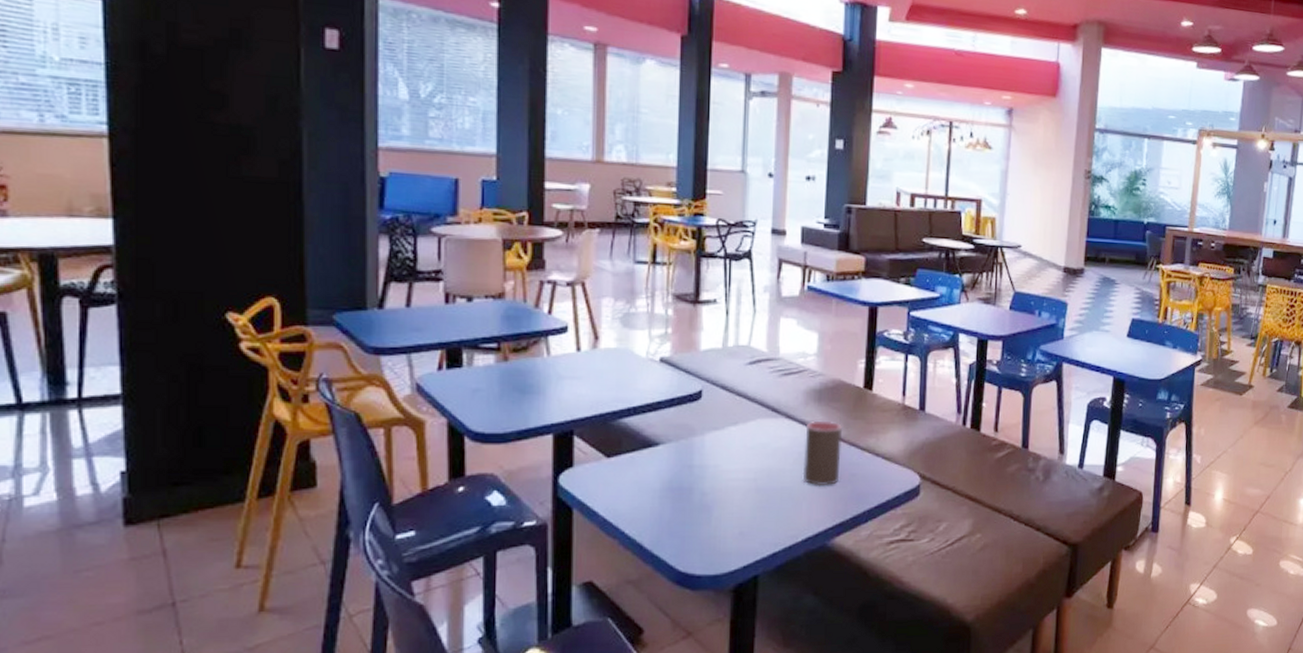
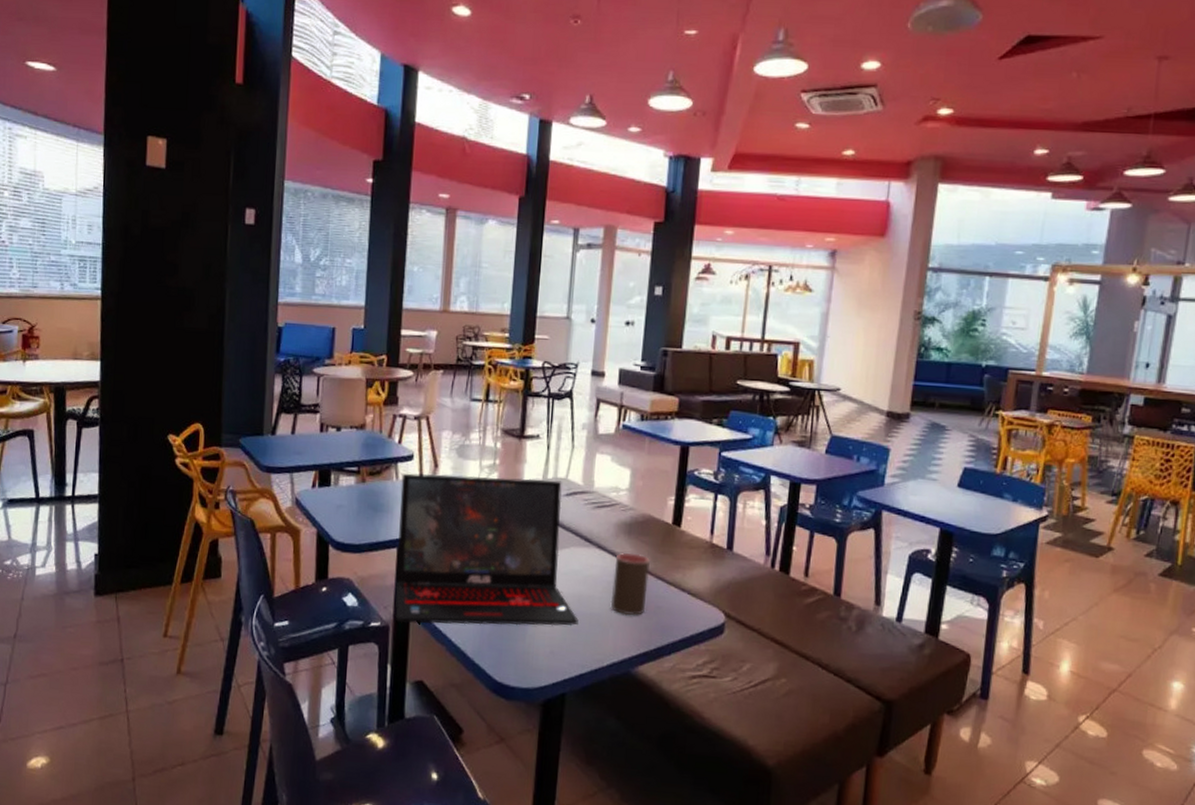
laptop: none [552,347,769,519] -> present [395,473,578,626]

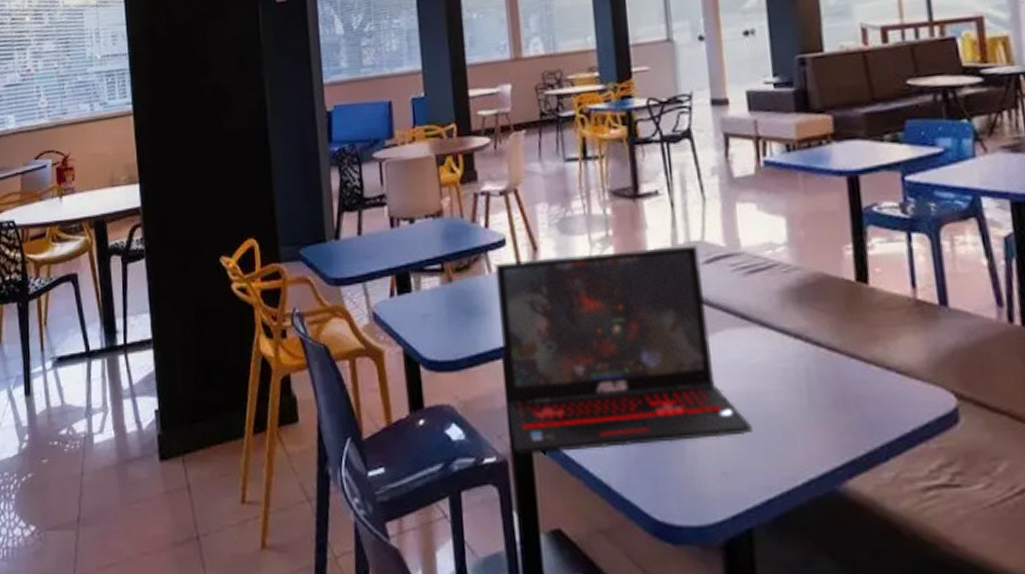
cup: present [610,553,651,616] -> none [787,326,841,413]

